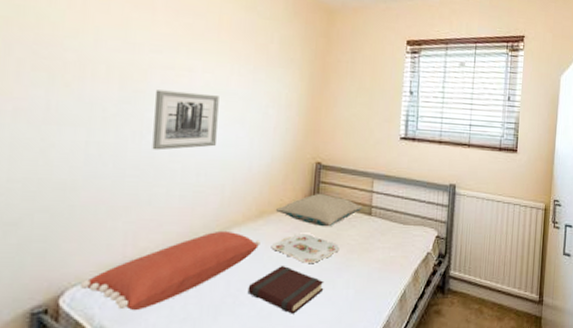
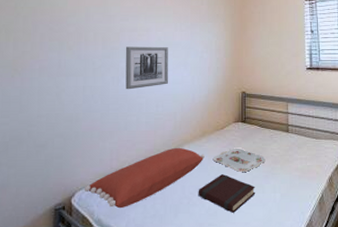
pillow: present [275,194,364,227] -> none [214,117,282,143]

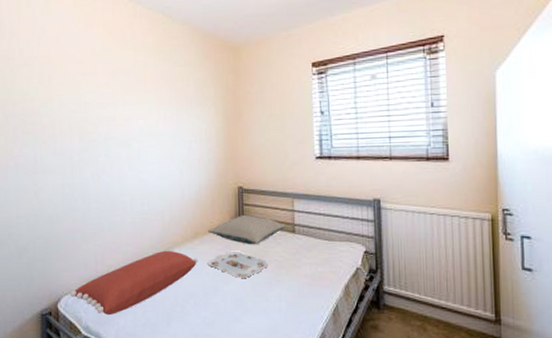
wall art: present [125,46,168,90] -> none [105,137,153,187]
book: present [198,174,256,213] -> none [192,280,258,323]
pillow: none [214,117,282,143] -> present [207,215,287,245]

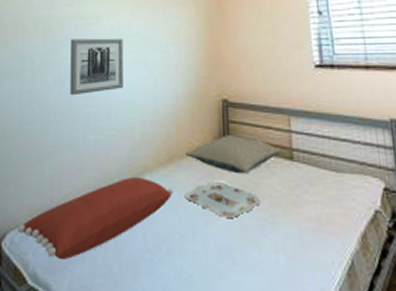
wall art: none [105,137,153,187] -> present [70,38,123,96]

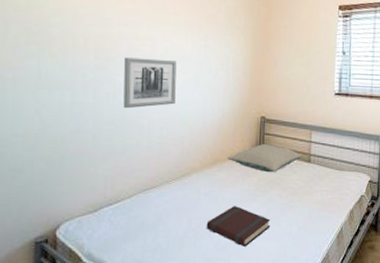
pillow: present [17,176,173,260] -> none [71,176,215,242]
book: none [165,219,248,280] -> present [206,206,271,247]
serving tray: present [184,182,261,218] -> none [224,179,283,204]

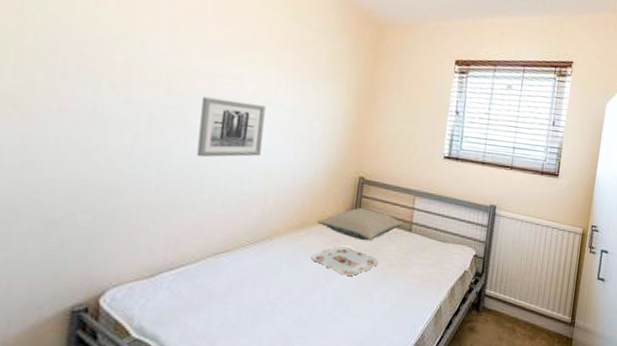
book: present [206,206,271,247] -> none [286,277,362,324]
serving tray: none [224,179,283,204] -> present [311,246,379,276]

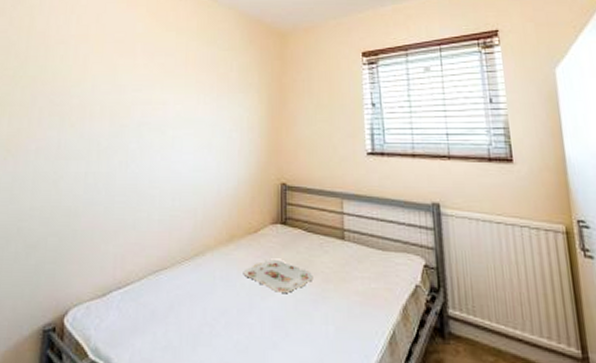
wall art: present [196,97,266,158] -> none [135,123,189,178]
pillow: present [316,208,404,241] -> none [244,217,335,253]

